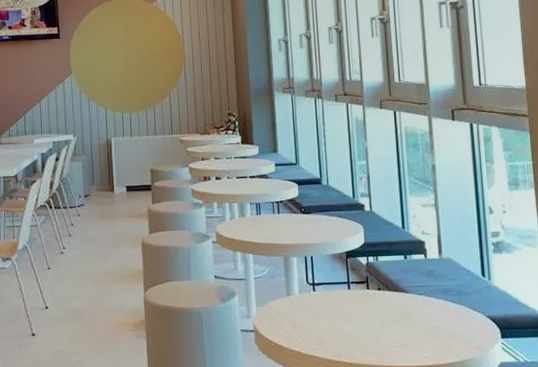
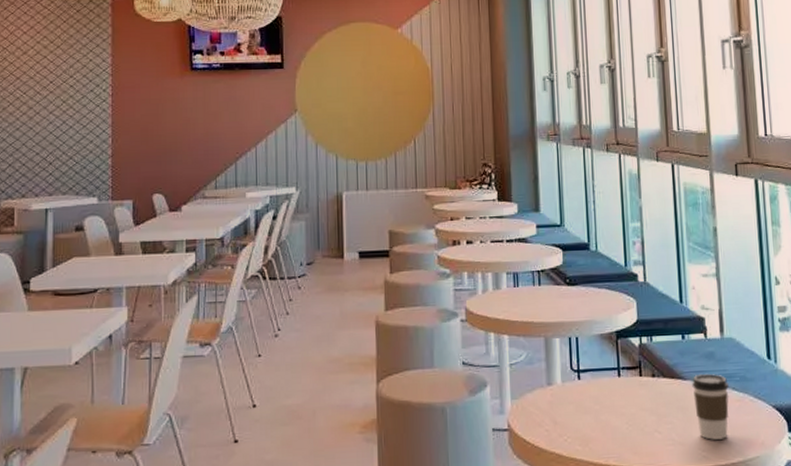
coffee cup: none [414,288,447,343] -> present [692,373,729,440]

